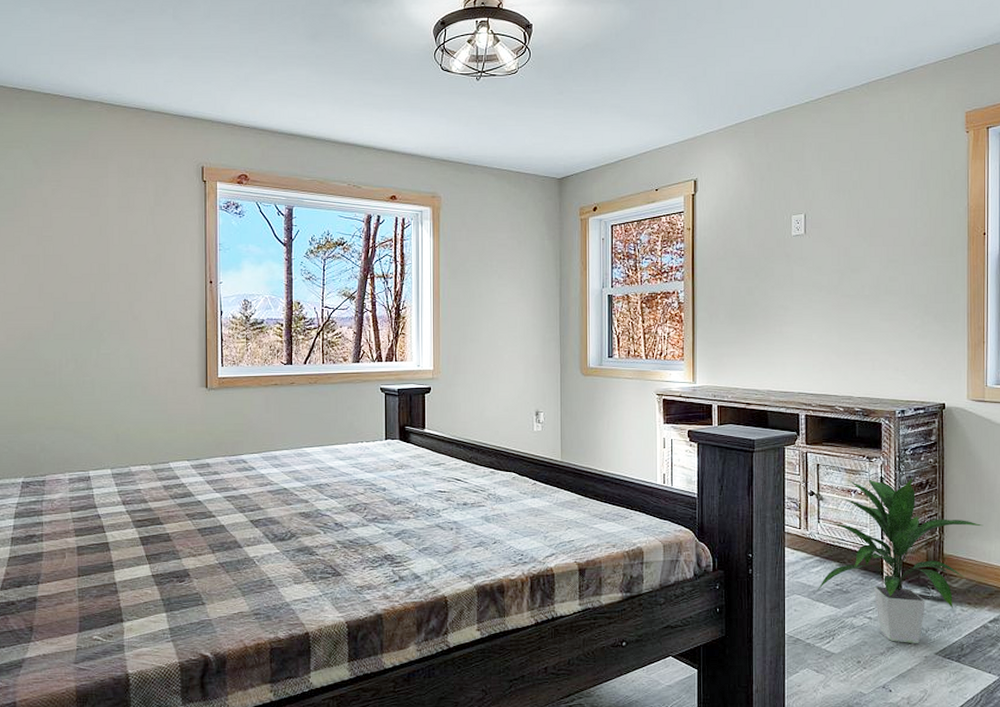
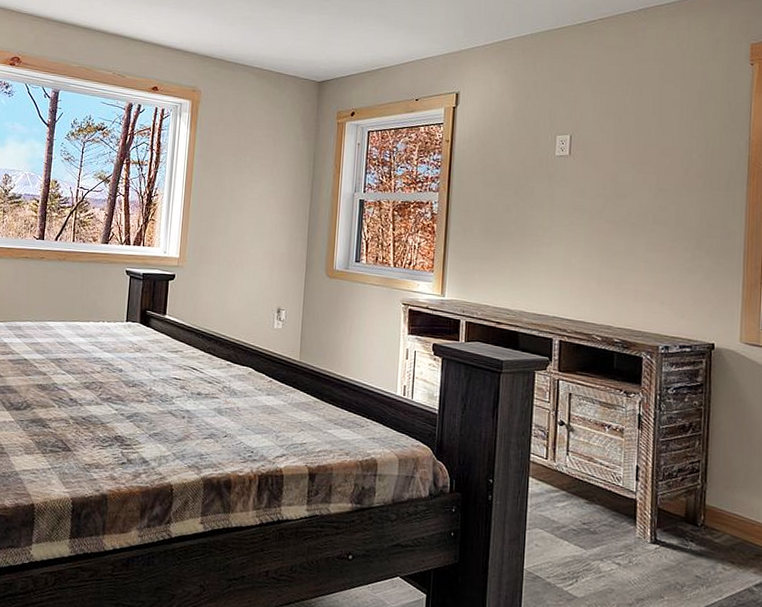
indoor plant: present [817,477,984,643] -> none [562,412,753,599]

